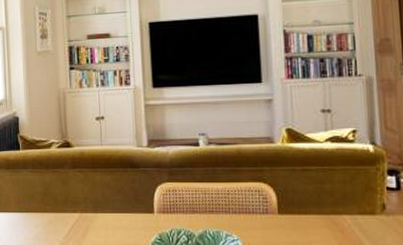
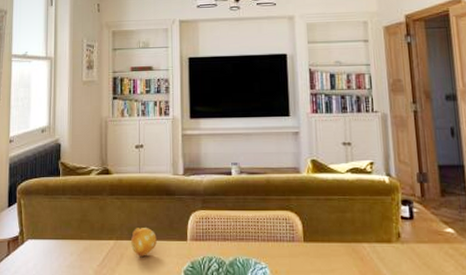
fruit: none [96,201,123,229] -> present [131,228,157,256]

